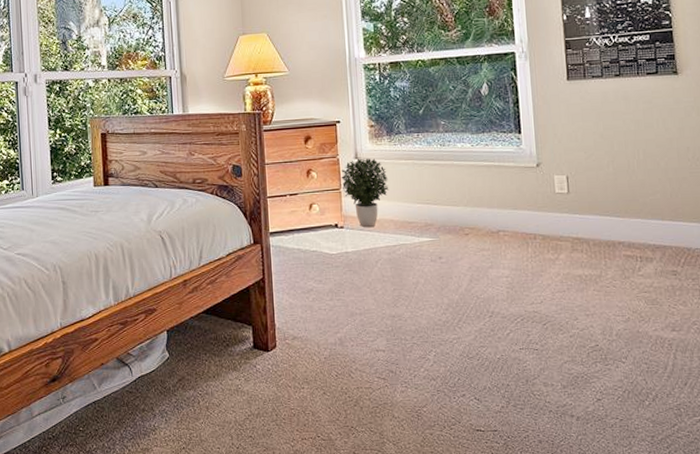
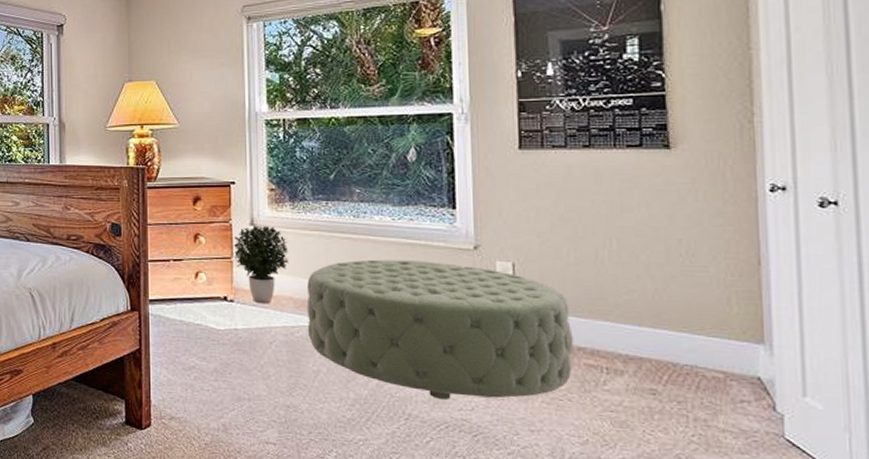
ottoman: none [405,179,616,296] -> present [306,259,574,399]

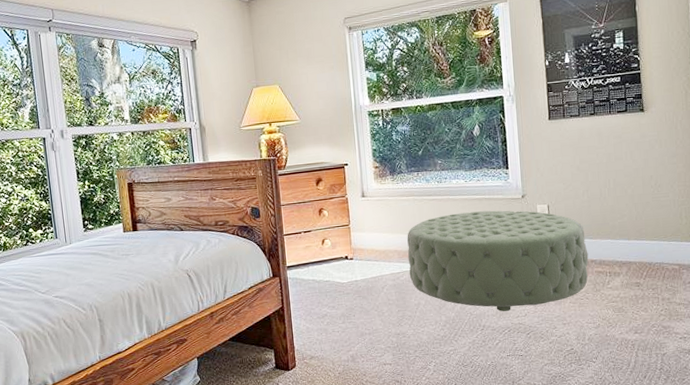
potted plant: present [233,225,289,304] -> none [350,196,393,259]

